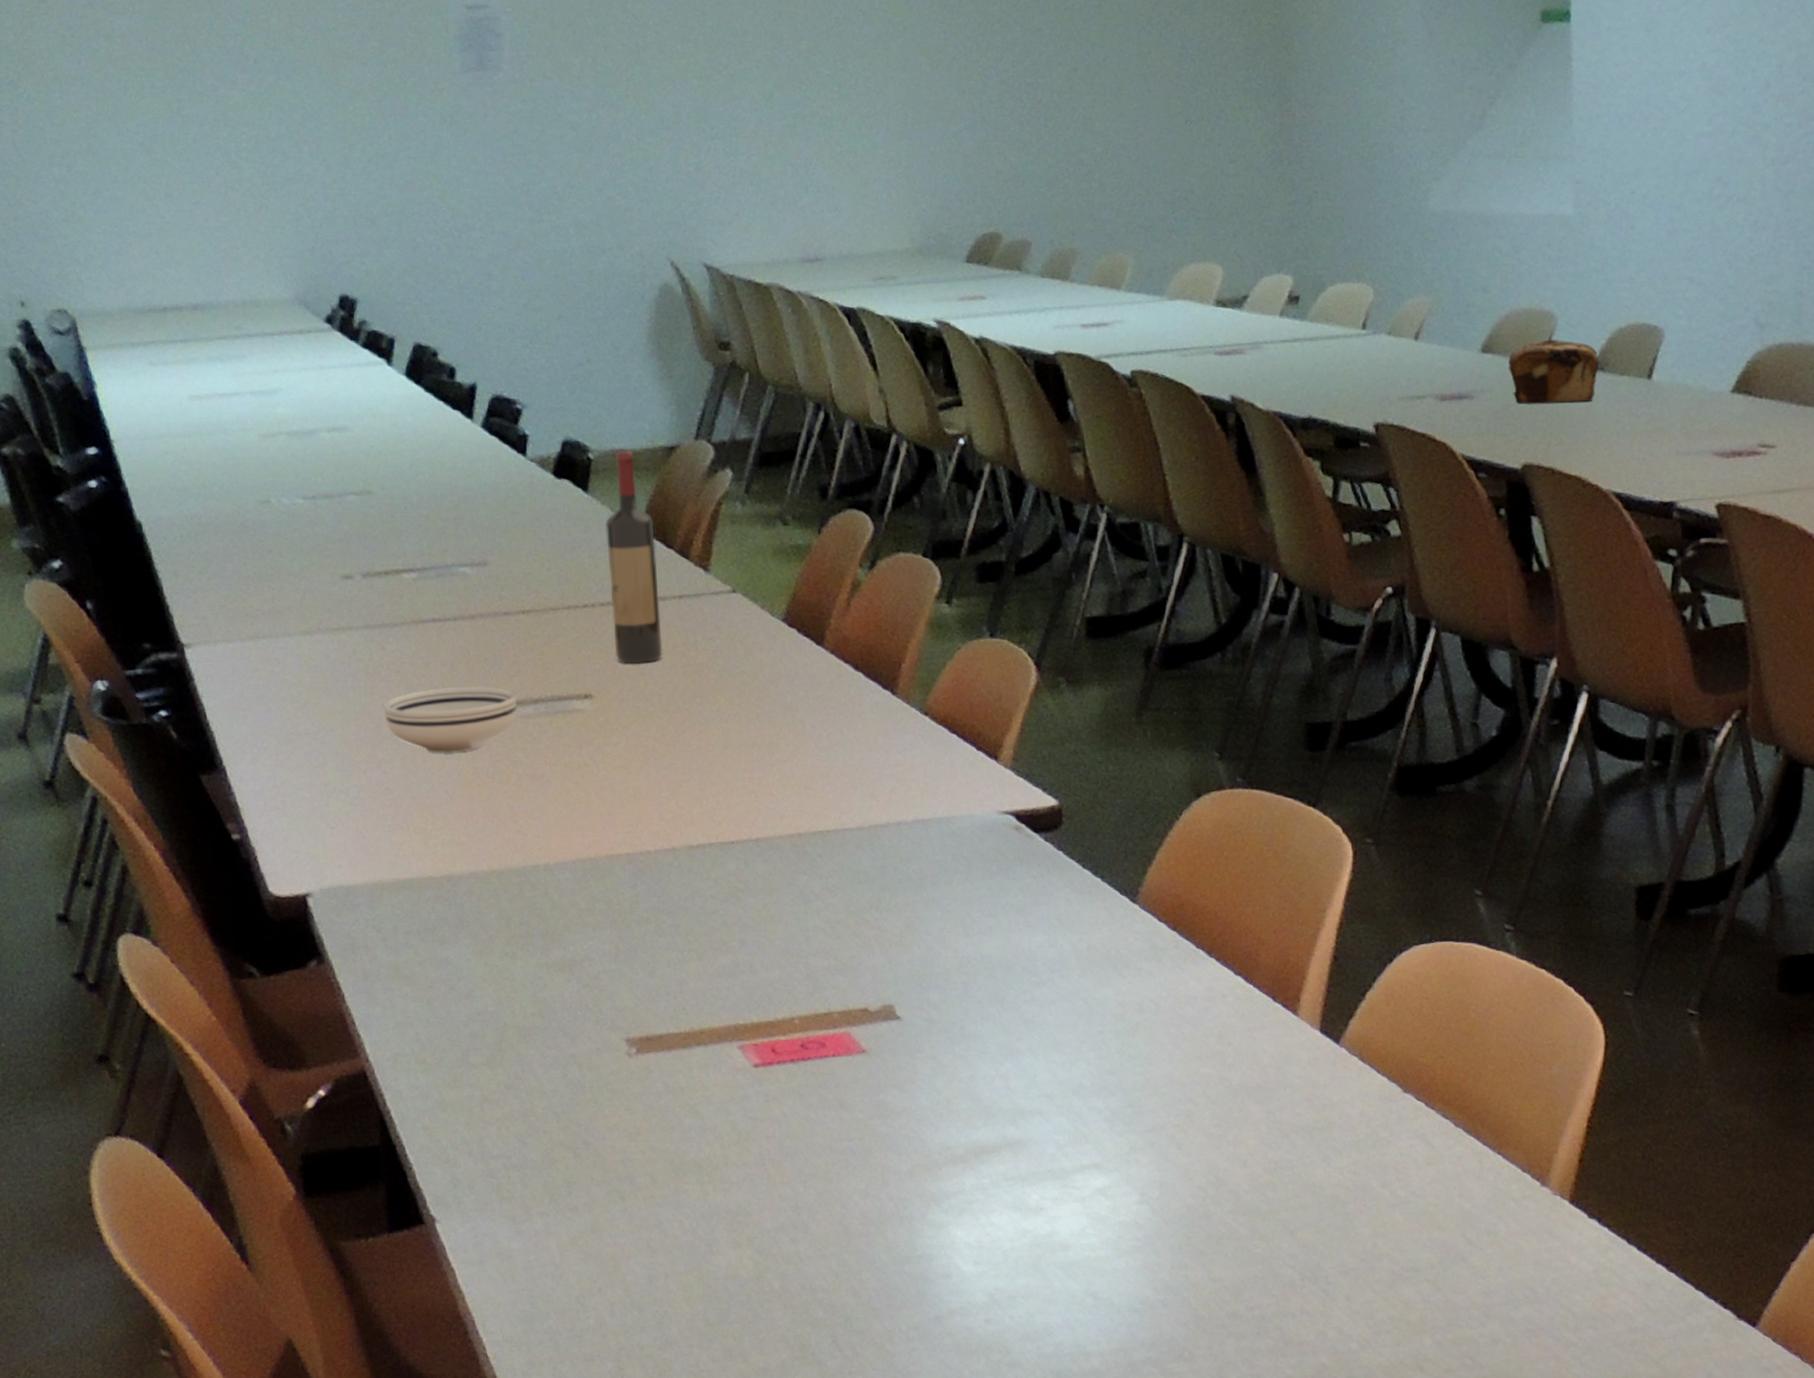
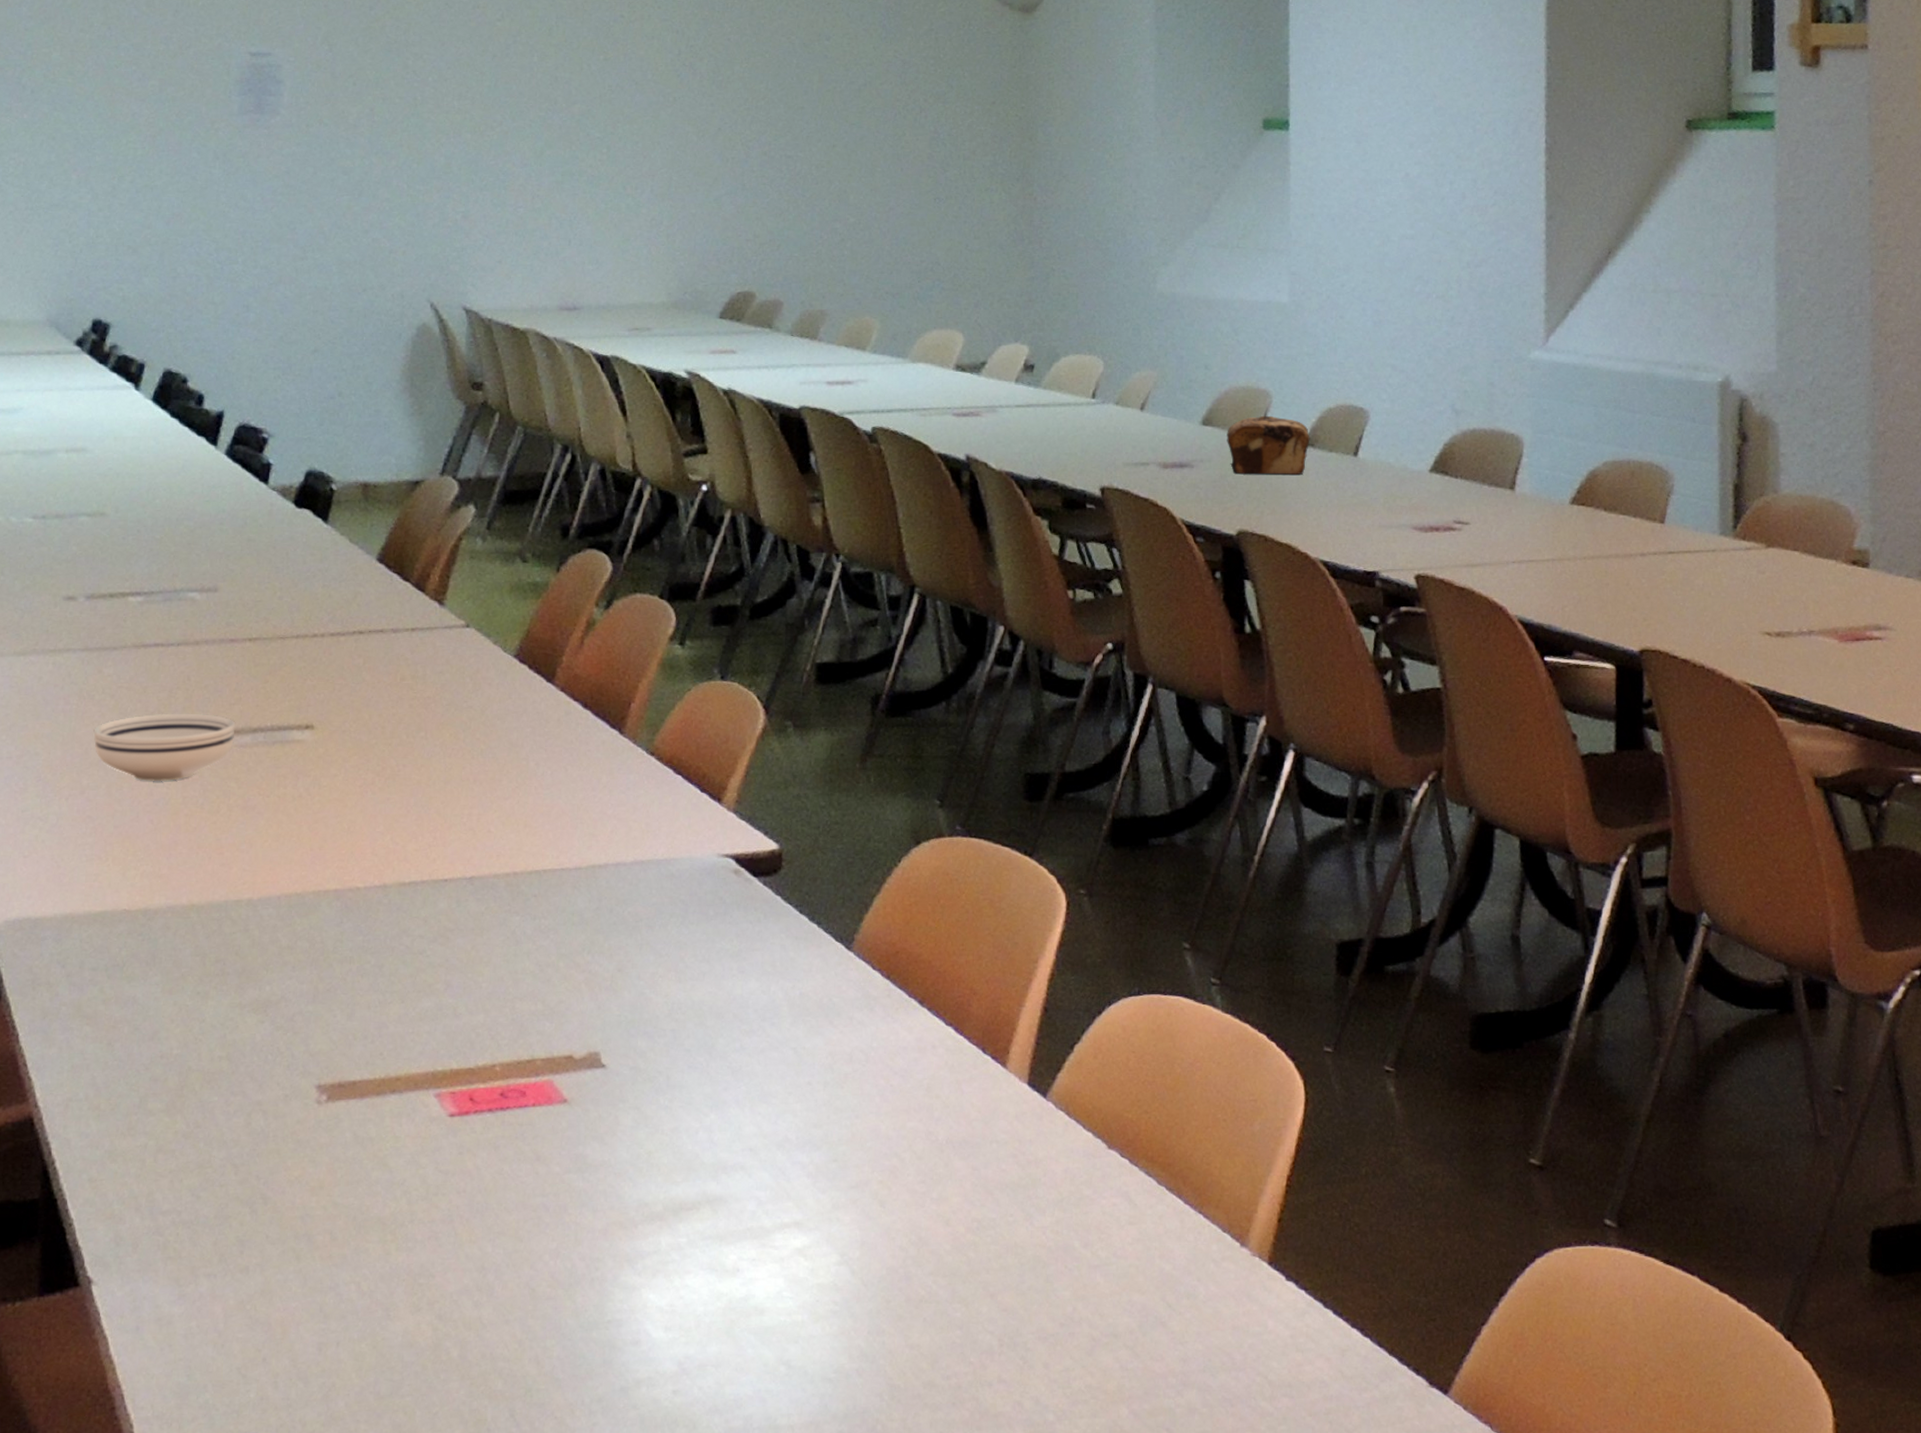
wine bottle: present [605,450,663,664] -> none [341,482,392,696]

